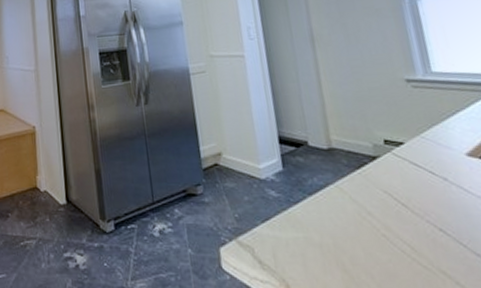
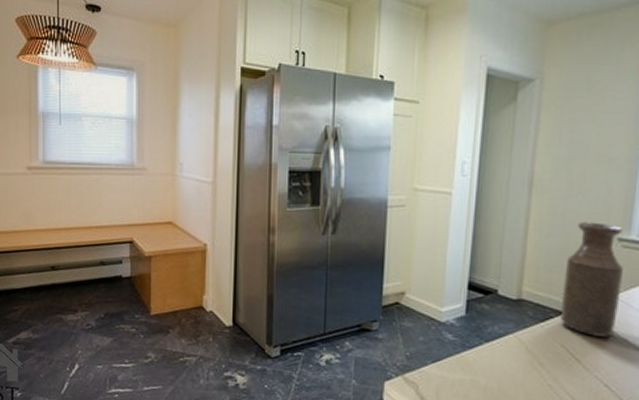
bottle: none [364,67,432,179] -> present [559,221,623,337]

